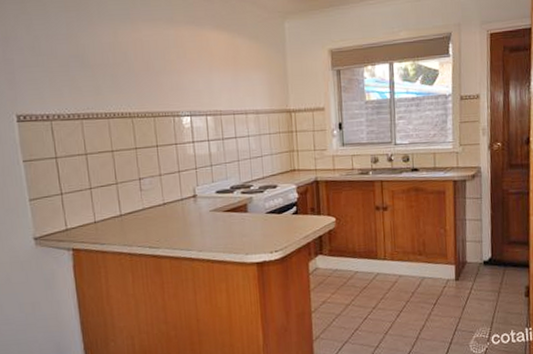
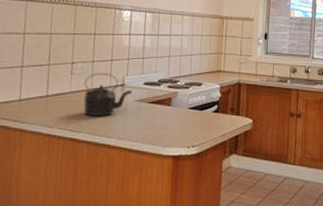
kettle: none [155,185,206,231] -> present [83,73,133,116]

